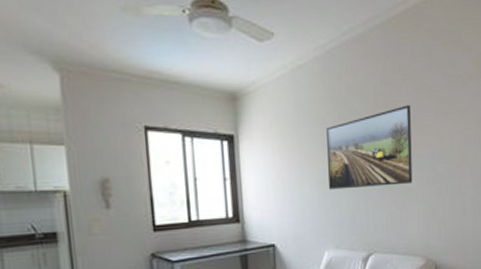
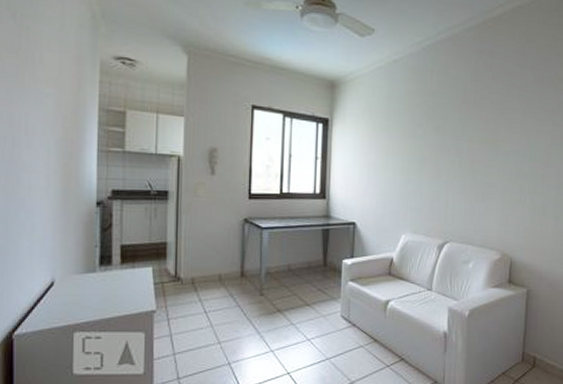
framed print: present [326,105,413,190] -> none [411,103,499,179]

